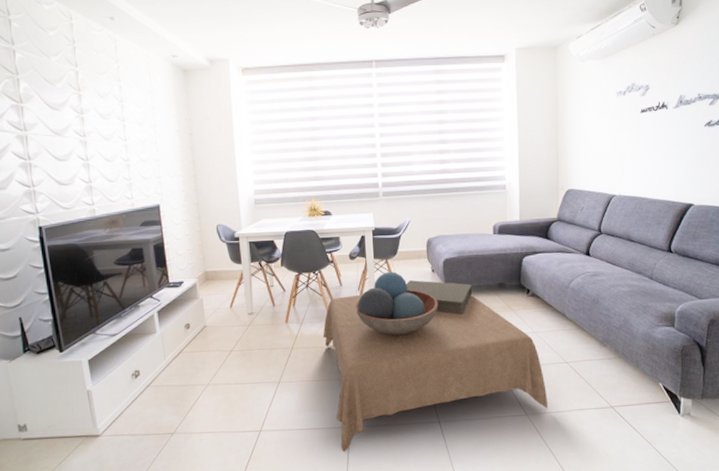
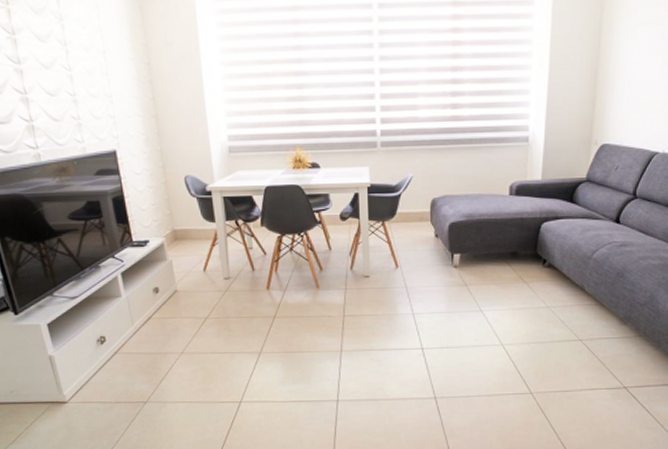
coffee table: present [323,271,549,452] -> none [309,235,556,426]

